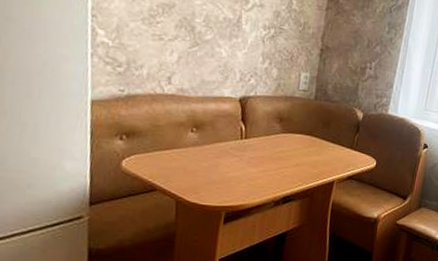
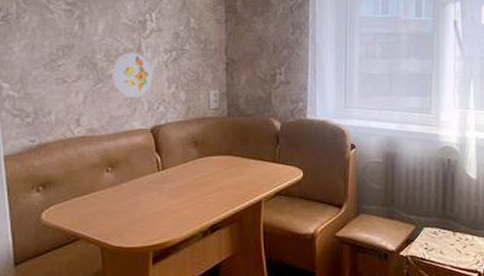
decorative plate: none [208,21,249,67] -> present [112,52,153,98]

